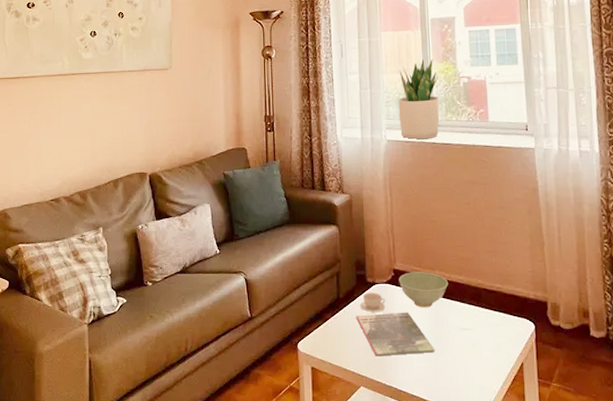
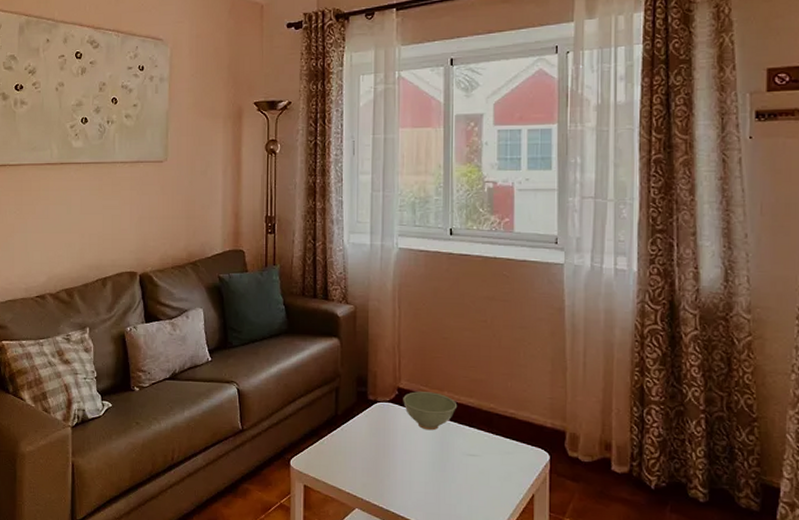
magazine: present [356,312,435,356] -> none [354,433,438,479]
teacup: present [360,293,386,312] -> none [360,411,387,432]
planter: present [398,58,440,140] -> none [413,159,461,249]

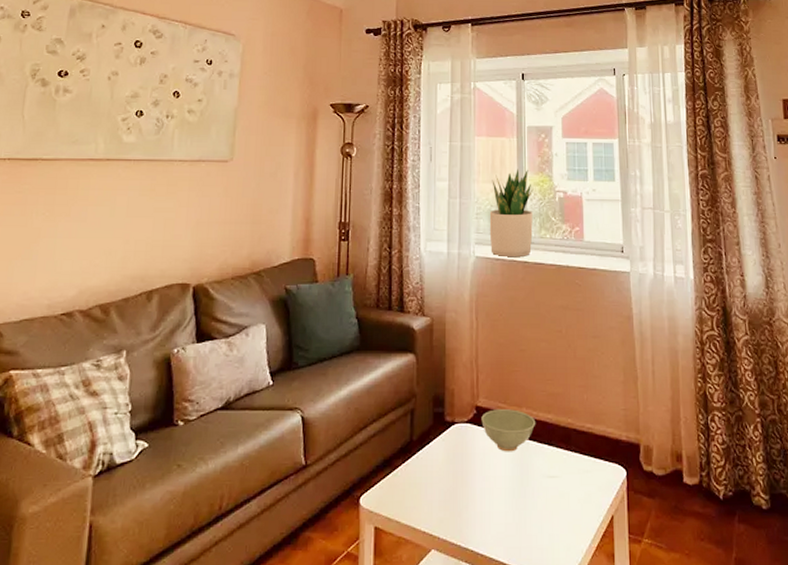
planter: none [413,159,461,249] -> present [489,169,534,258]

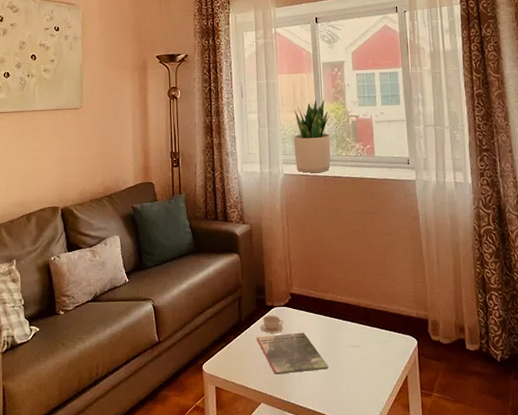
magazine: none [430,457,518,512] -> present [256,332,329,374]
teacup: none [436,434,465,457] -> present [260,315,283,333]
bowl: present [481,409,536,452] -> none [295,295,341,328]

